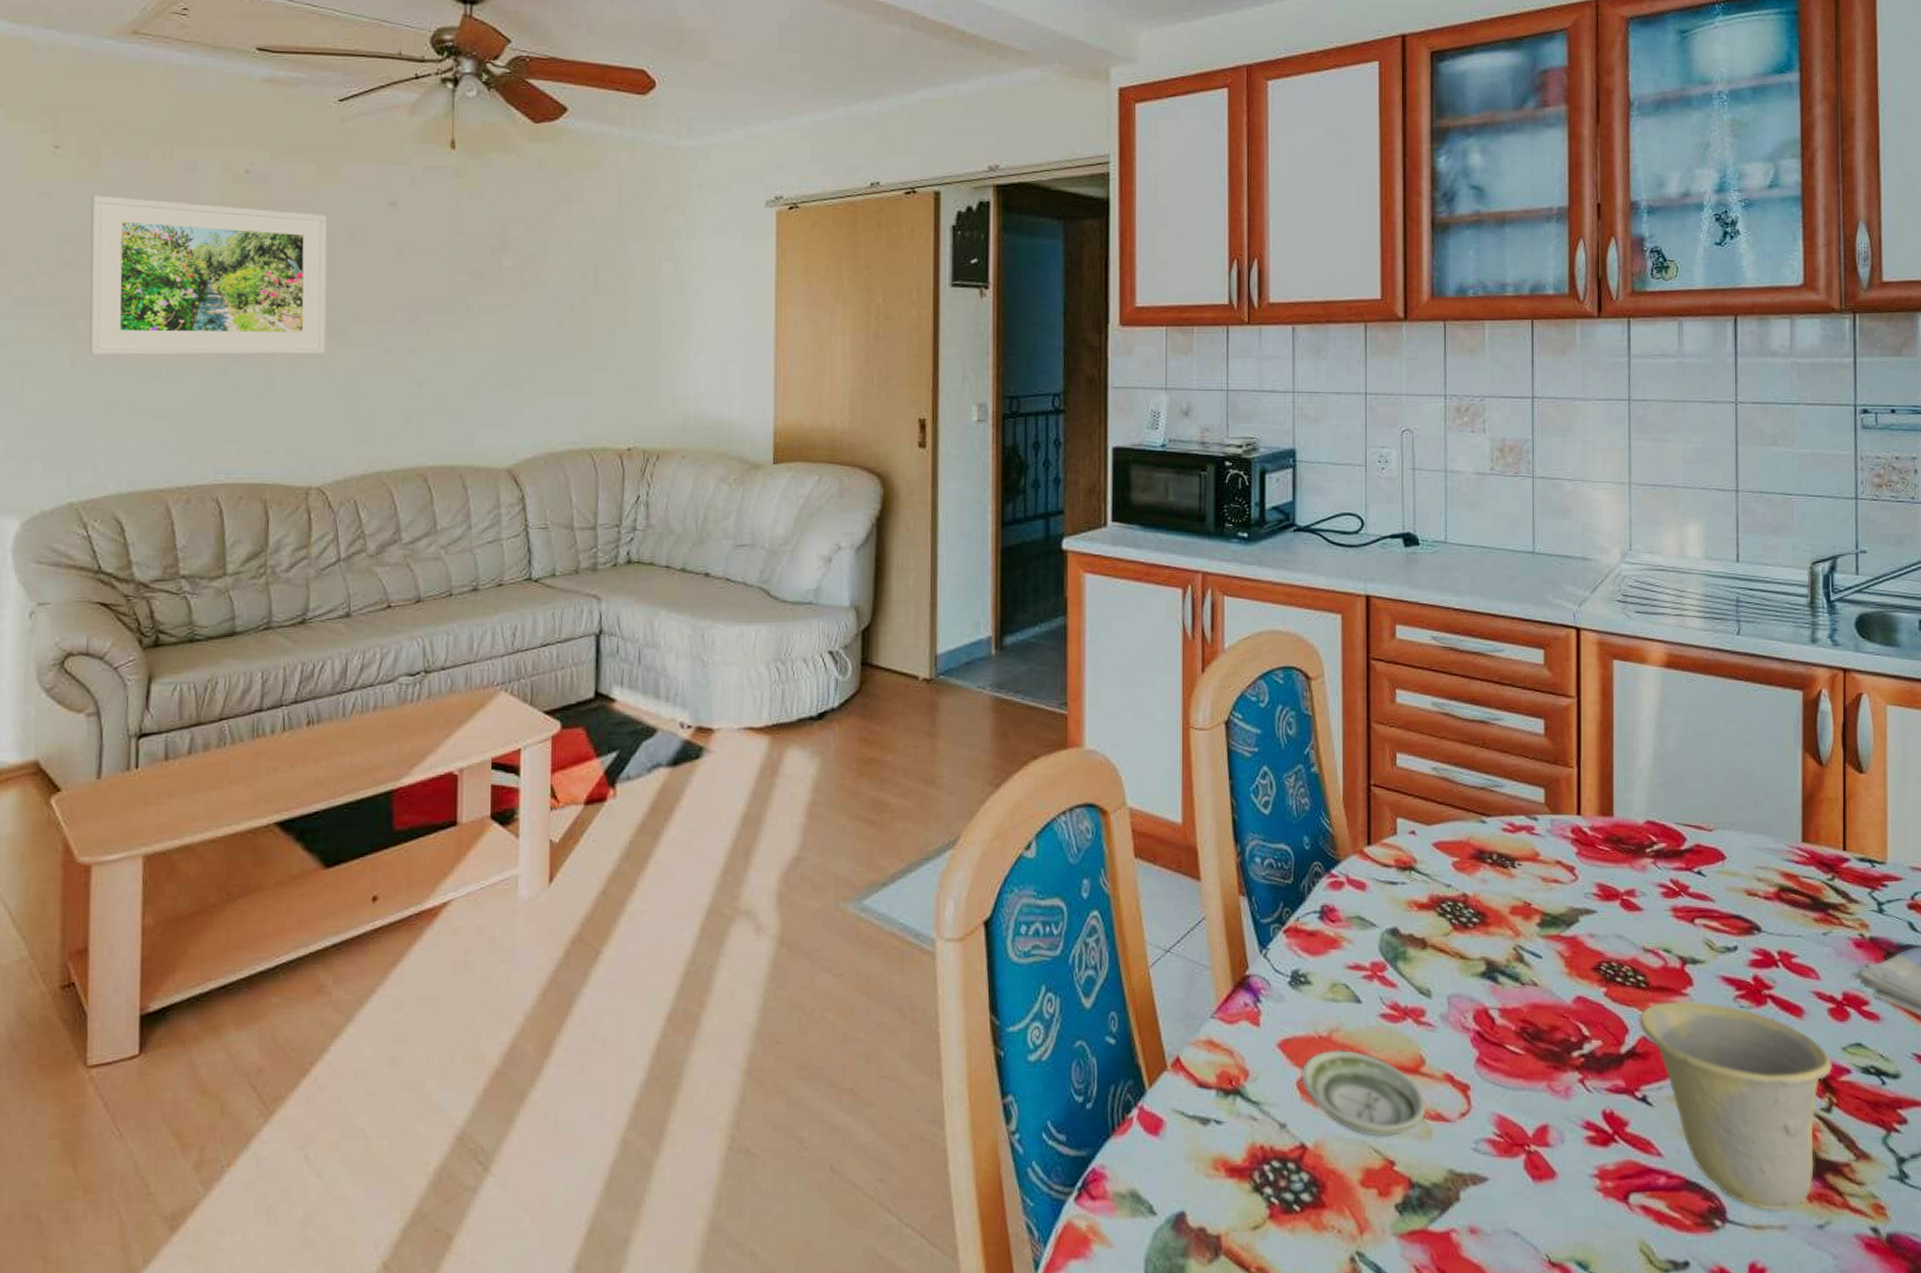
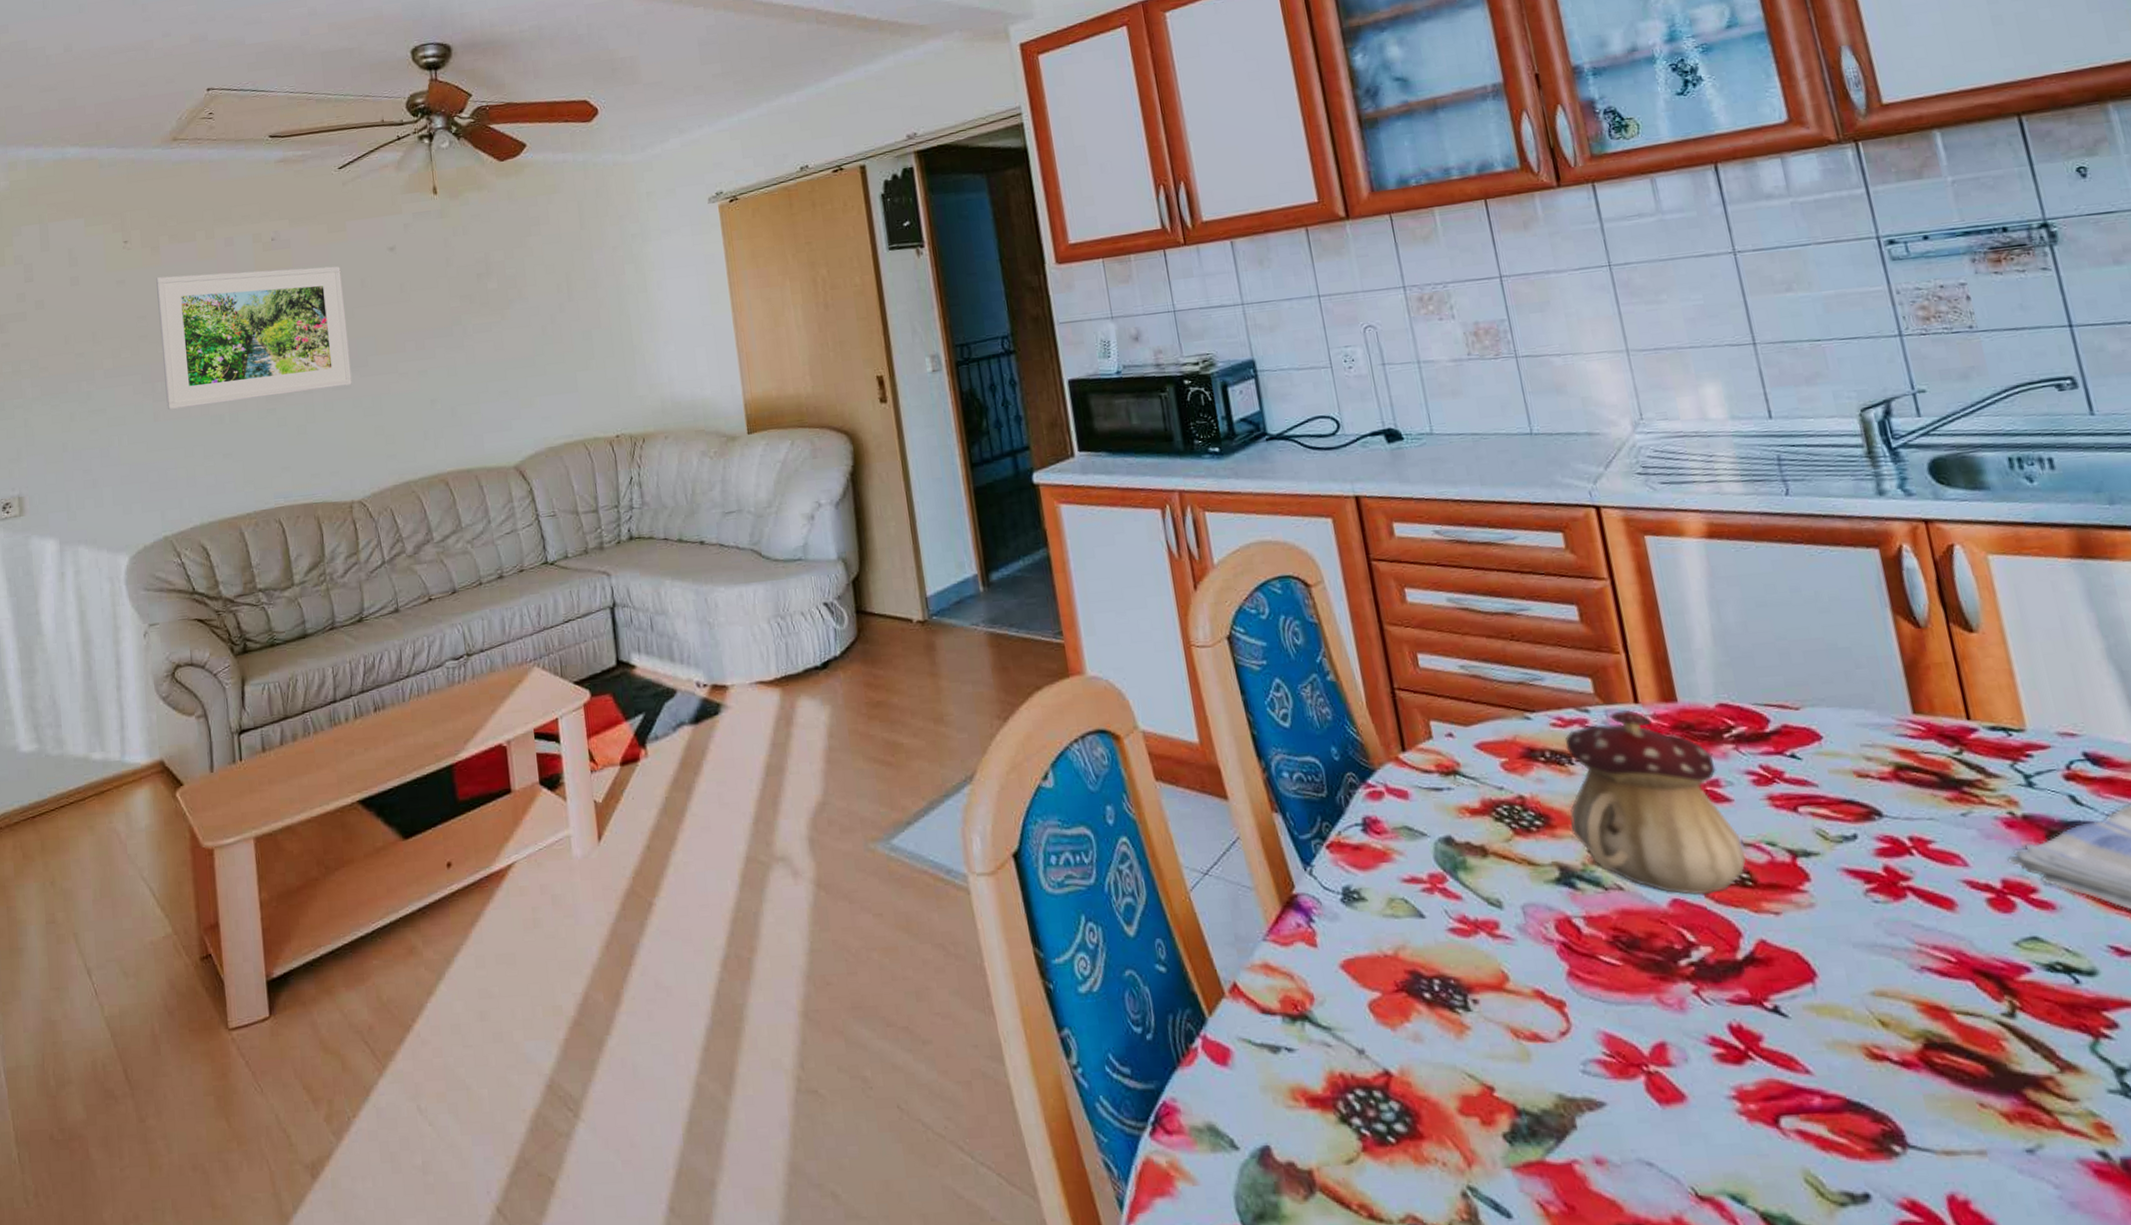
saucer: present [1301,1049,1426,1137] -> none [1371,968,1520,1060]
teapot: none [1503,820,1645,994] -> present [1564,709,1747,895]
cup: present [1639,1001,1832,1211] -> none [1751,898,2010,1133]

